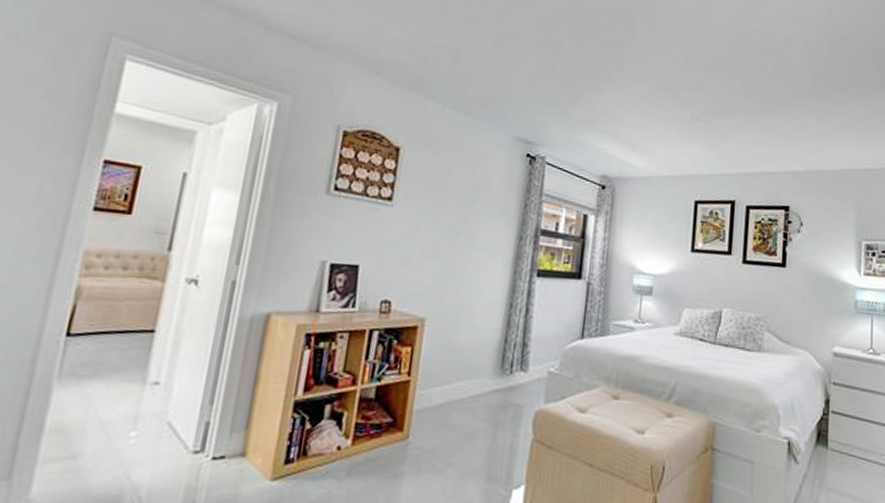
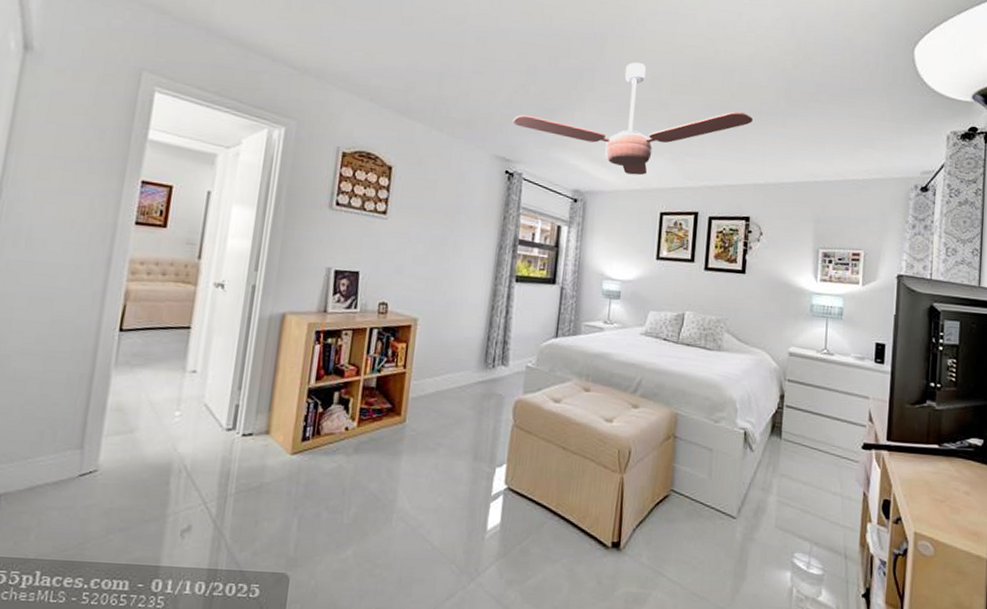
ceiling fan: none [535,41,790,161] -> present [512,62,753,176]

